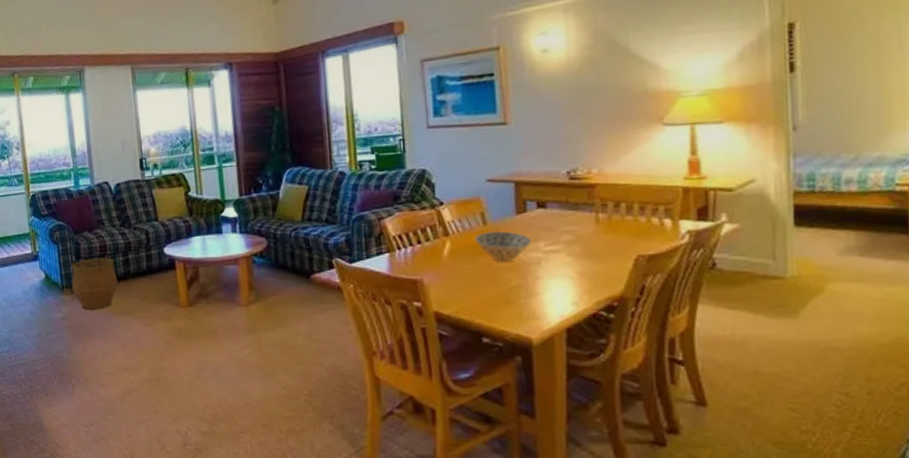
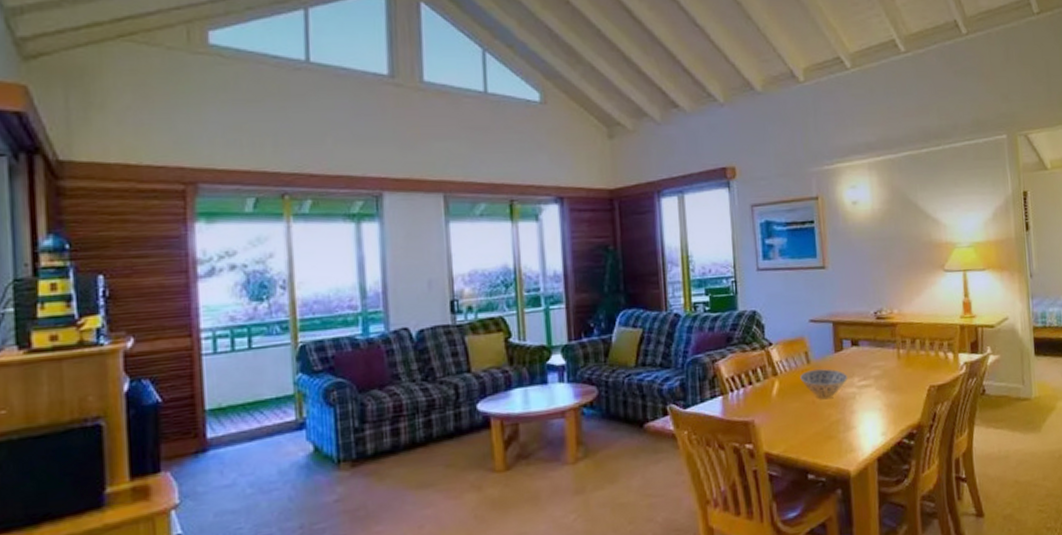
basket: present [71,257,118,310] -> none [352,419,416,487]

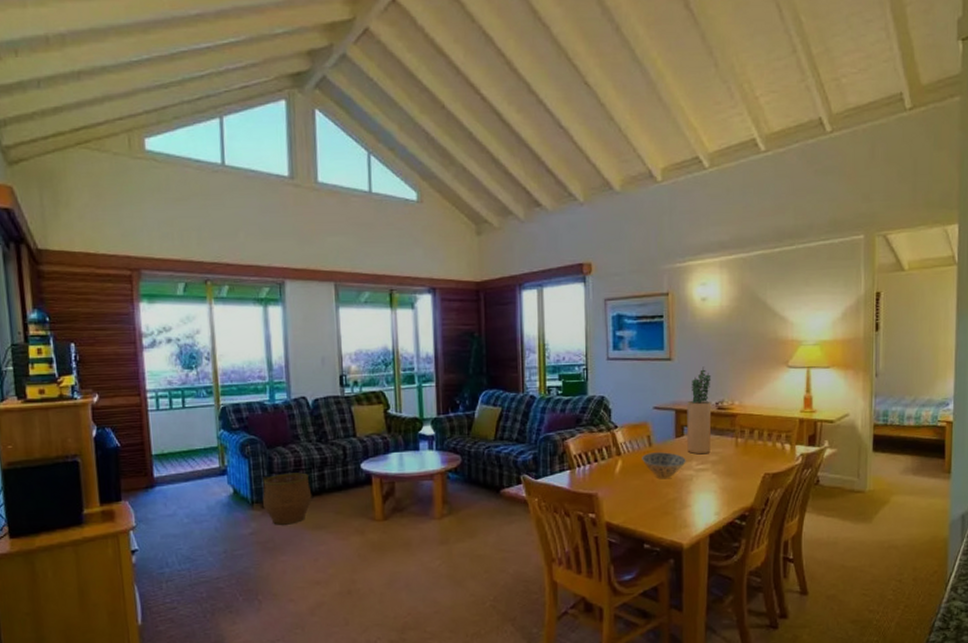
basket: none [352,419,416,487] -> present [263,472,312,525]
vase: none [844,274,872,370] -> present [687,366,712,455]

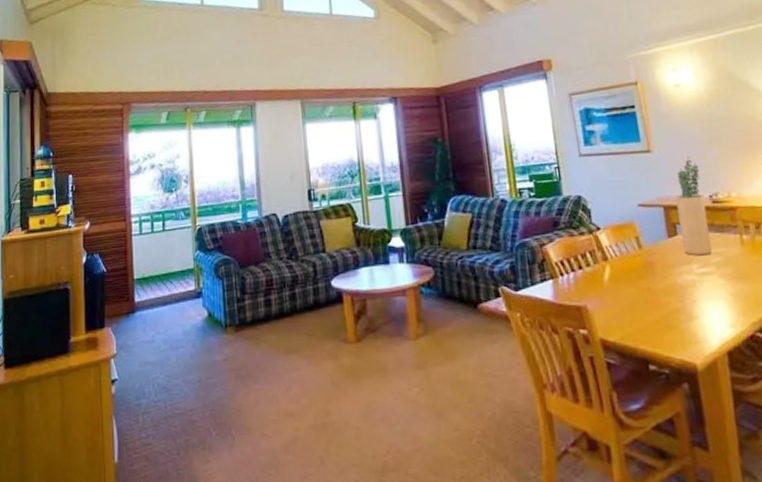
basket: present [263,472,312,525] -> none [236,292,284,350]
bowl: present [642,452,686,480] -> none [632,254,685,287]

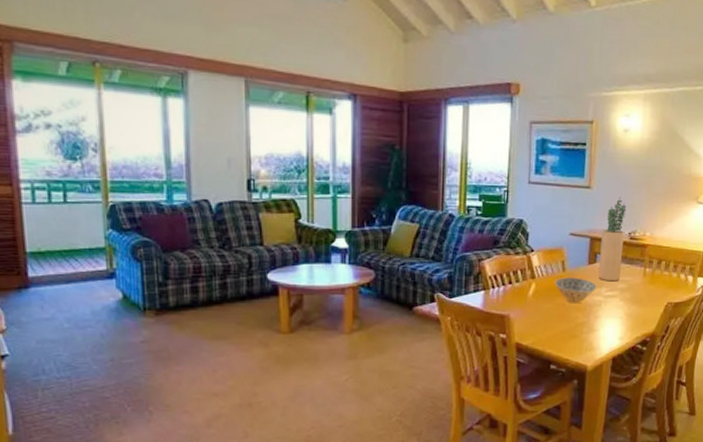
bowl: none [632,254,685,287] -> present [555,278,597,304]

